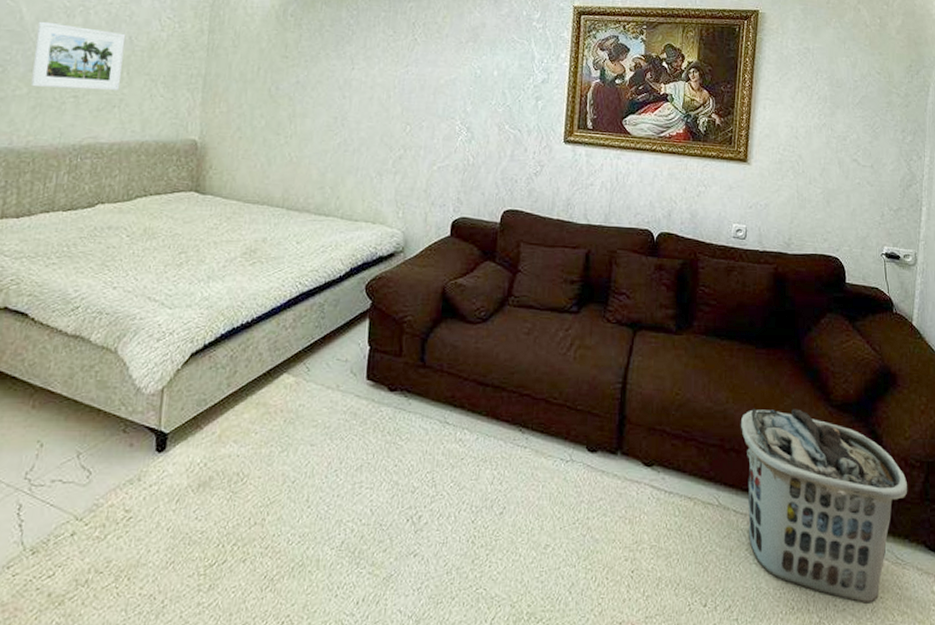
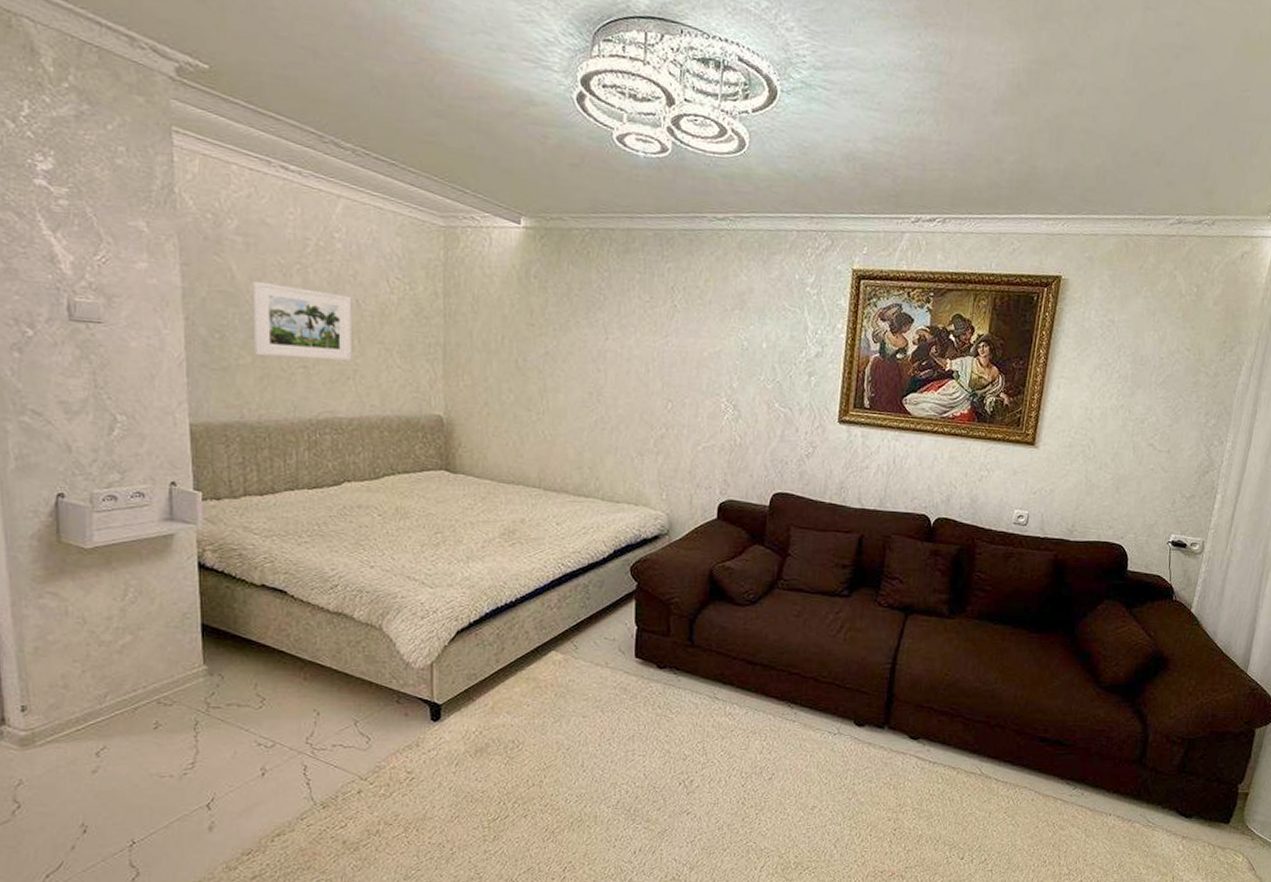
clothes hamper: present [740,408,908,604] -> none [1007,688,1167,859]

